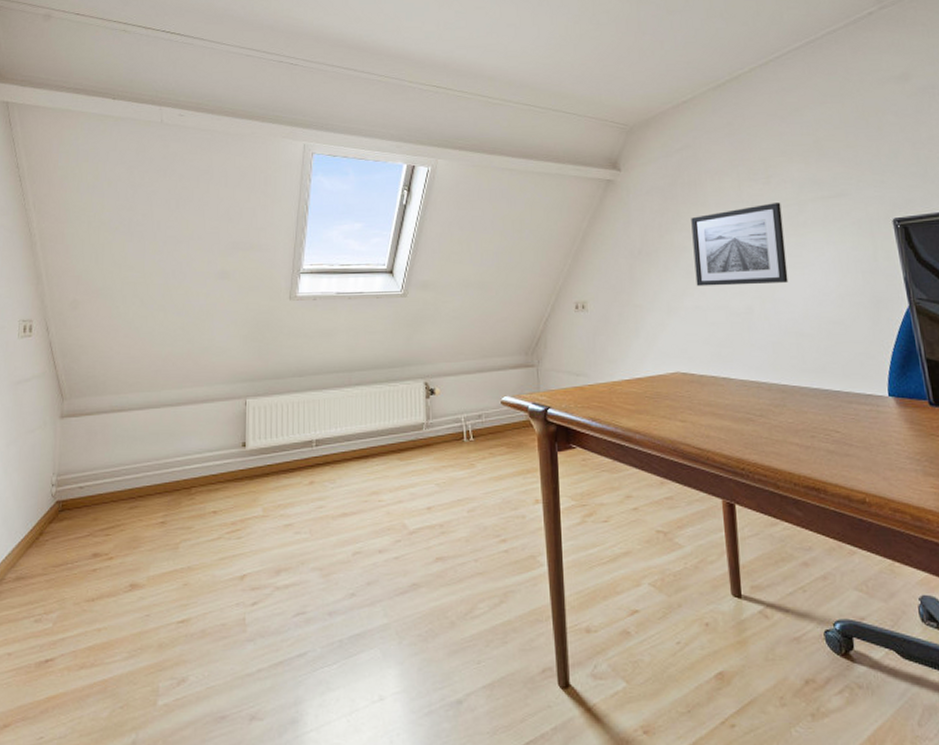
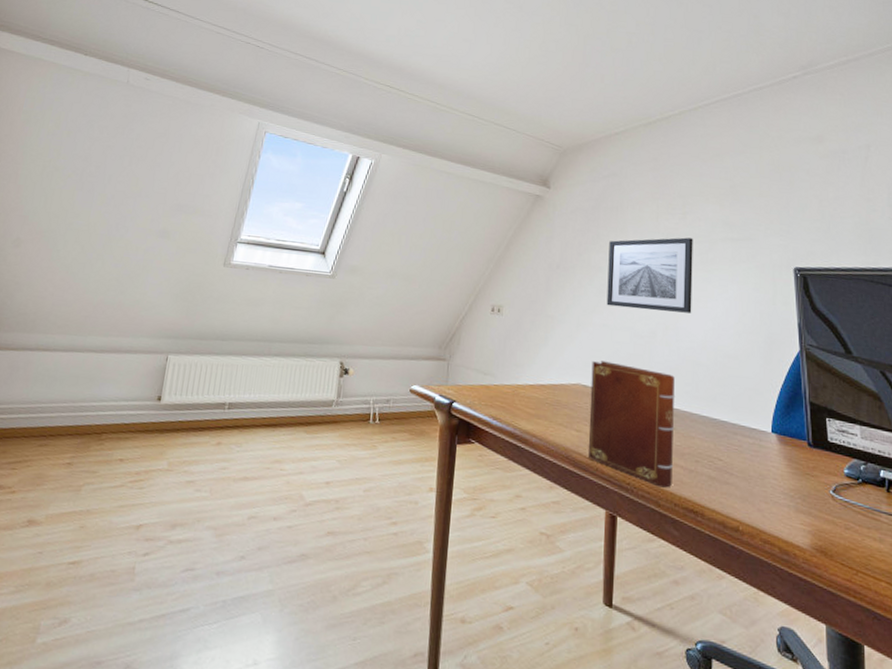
book: none [688,345,789,468] -> present [588,361,676,488]

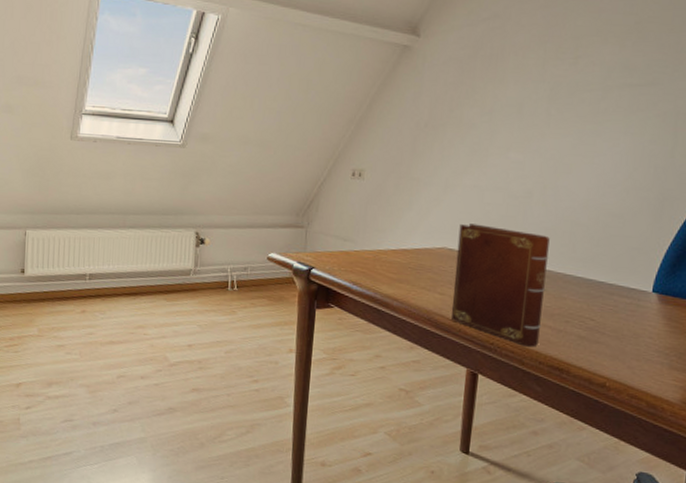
wall art: present [606,237,693,314] -> none [479,86,585,171]

